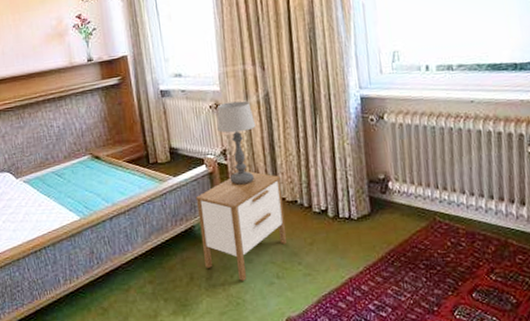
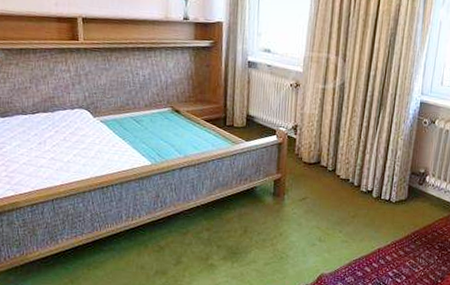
nightstand: present [195,171,286,281] -> none [259,147,339,239]
table lamp: present [216,101,256,185] -> none [292,84,328,159]

